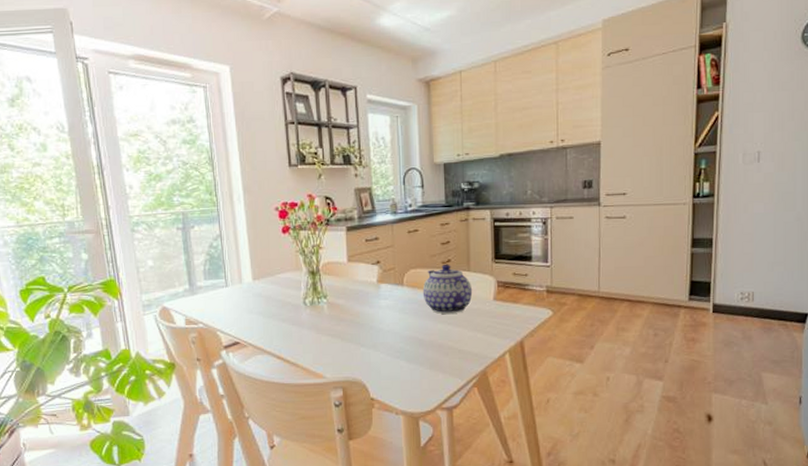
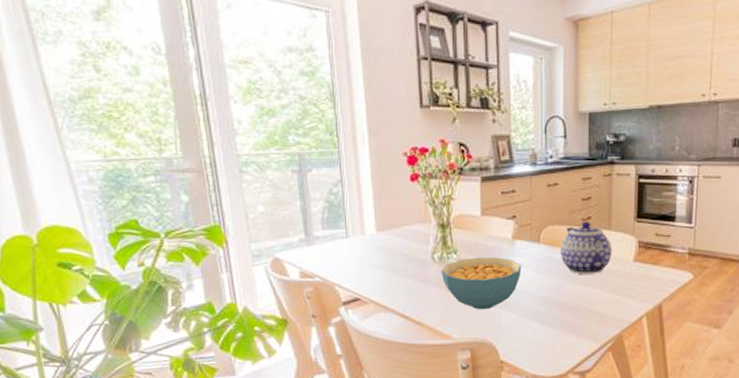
cereal bowl: none [312,300,388,350] -> present [441,257,522,310]

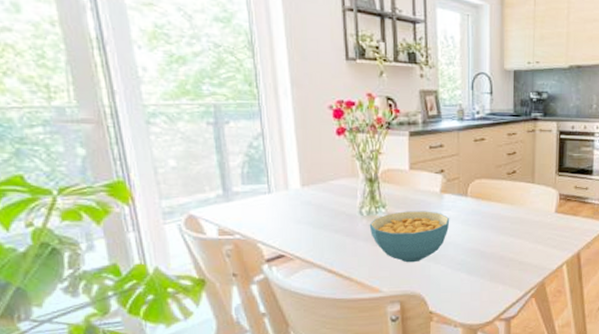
teapot: present [560,221,613,274] -> none [486,175,536,226]

